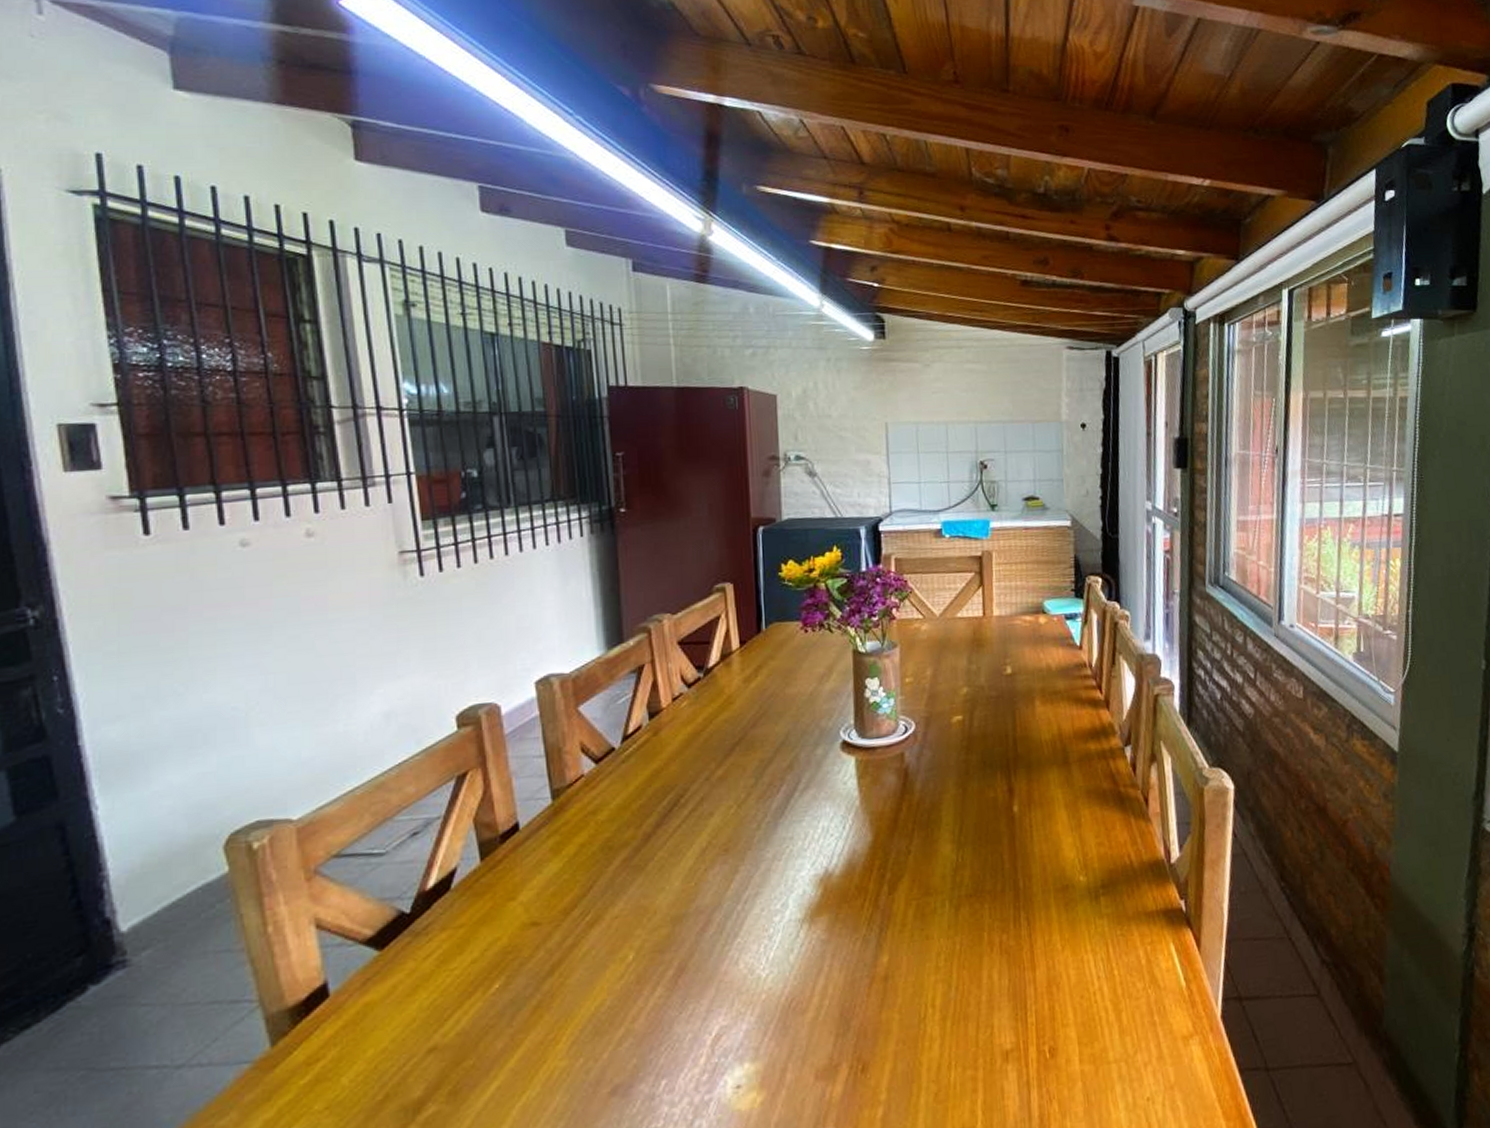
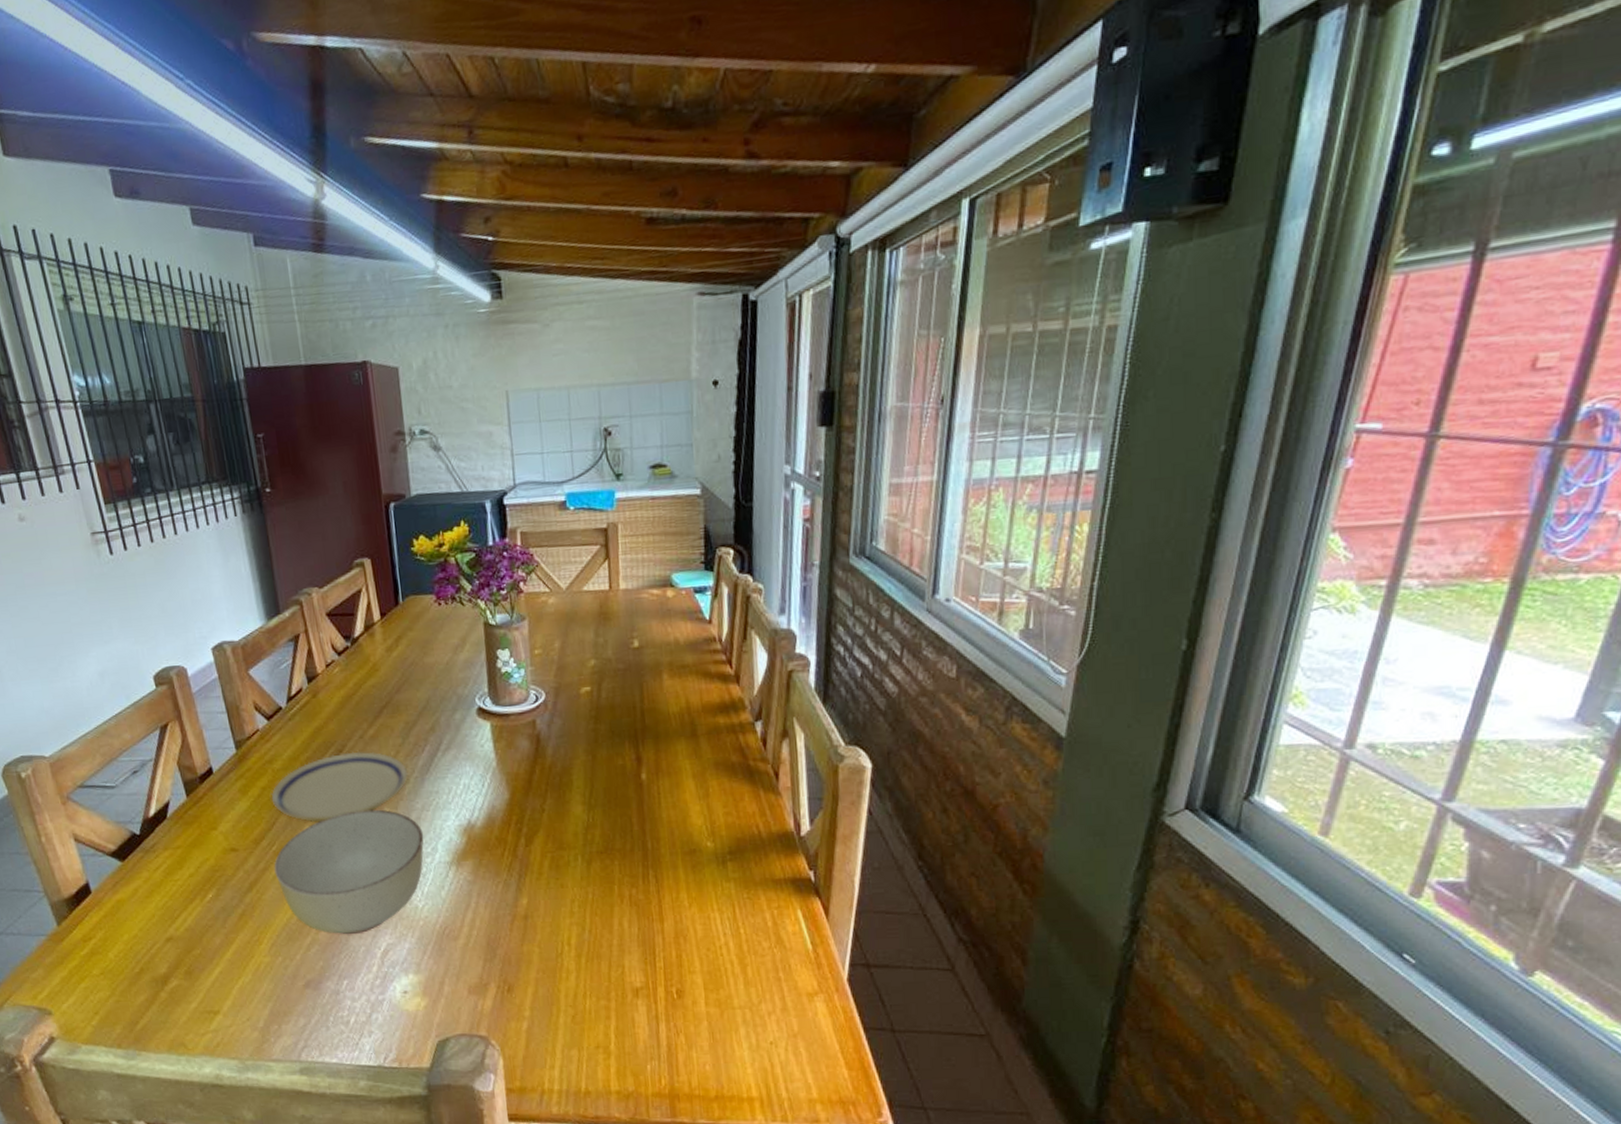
bowl: none [585,862,773,1021] -> present [274,809,424,934]
plate: none [590,795,760,884] -> present [271,751,409,823]

